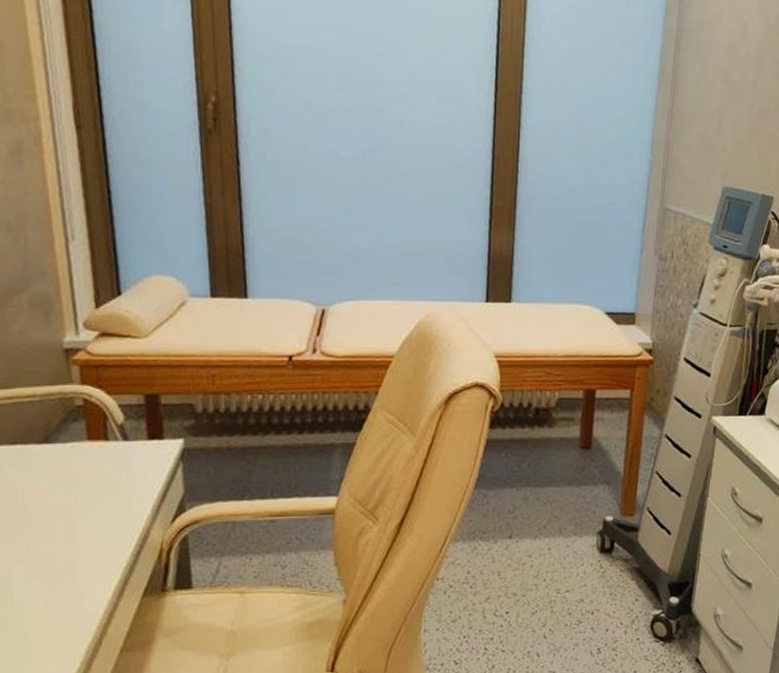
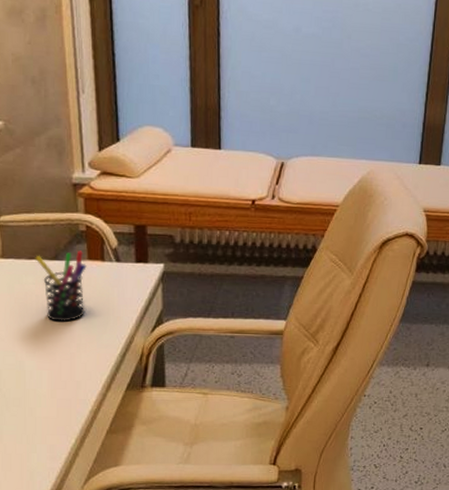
pen holder: none [19,430,87,519] -> present [35,250,87,322]

